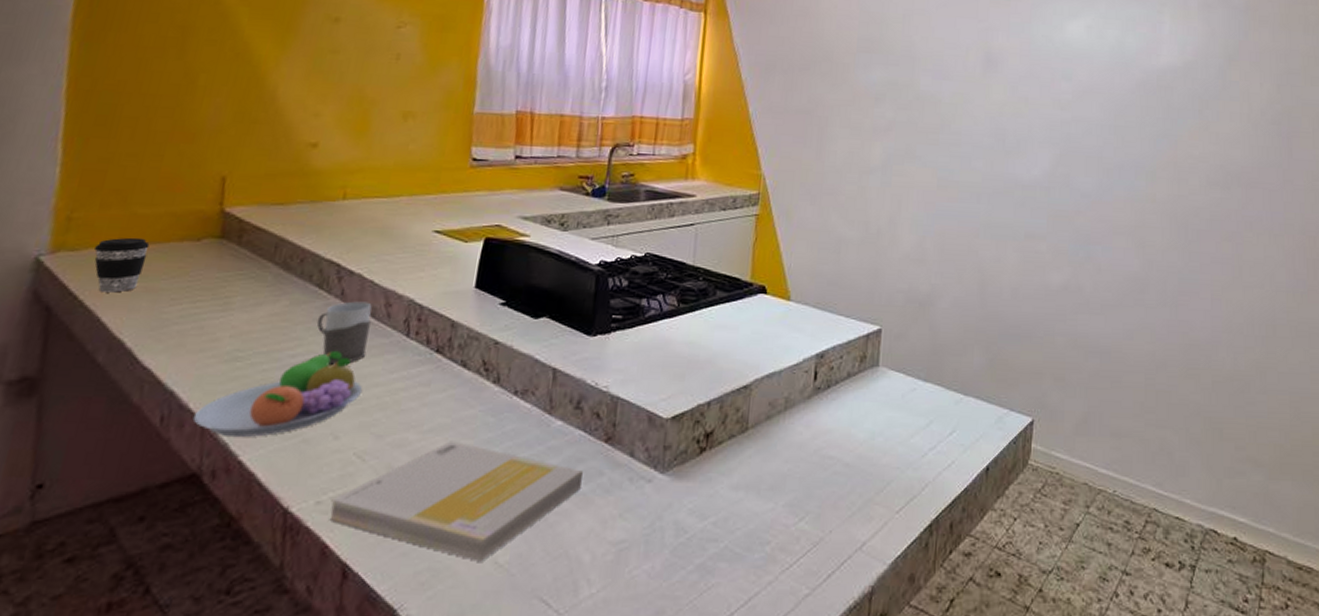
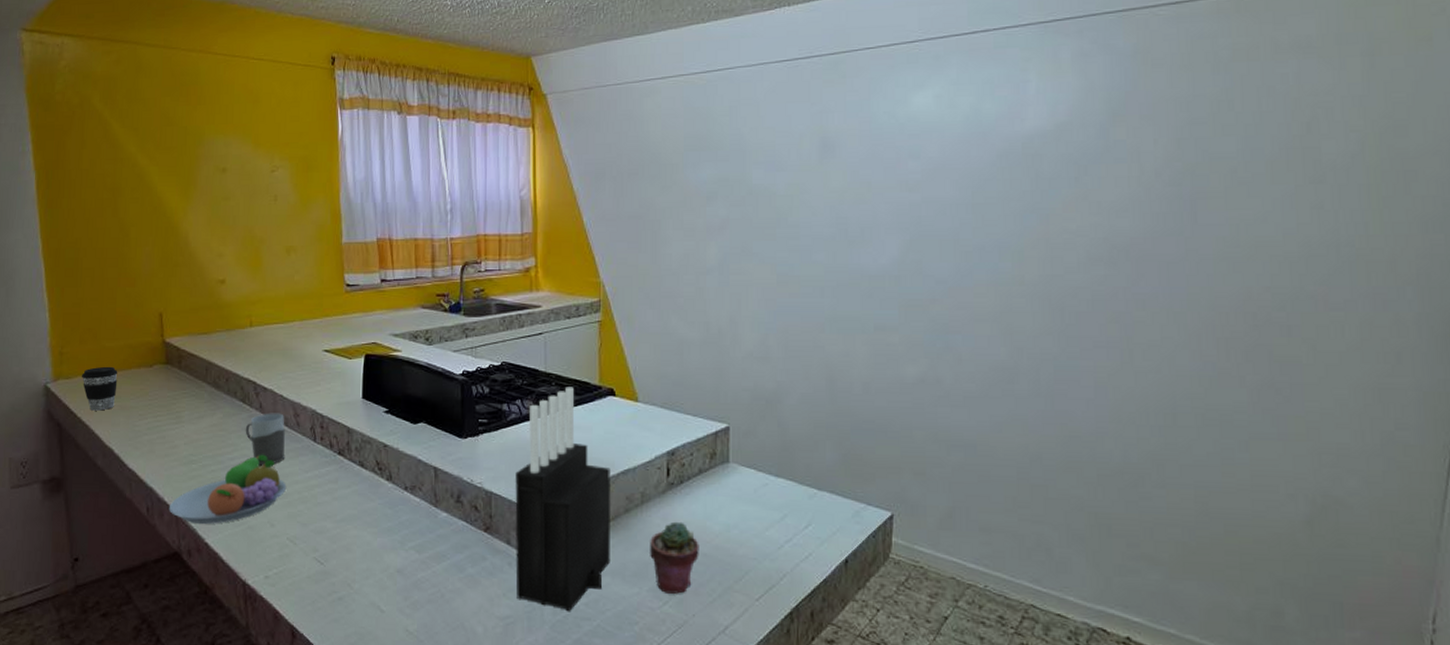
book: present [329,441,583,562] -> none [275,529,470,629]
knife block: none [635,282,755,533] -> present [515,386,611,612]
potted succulent: none [789,429,842,508] -> present [650,521,699,594]

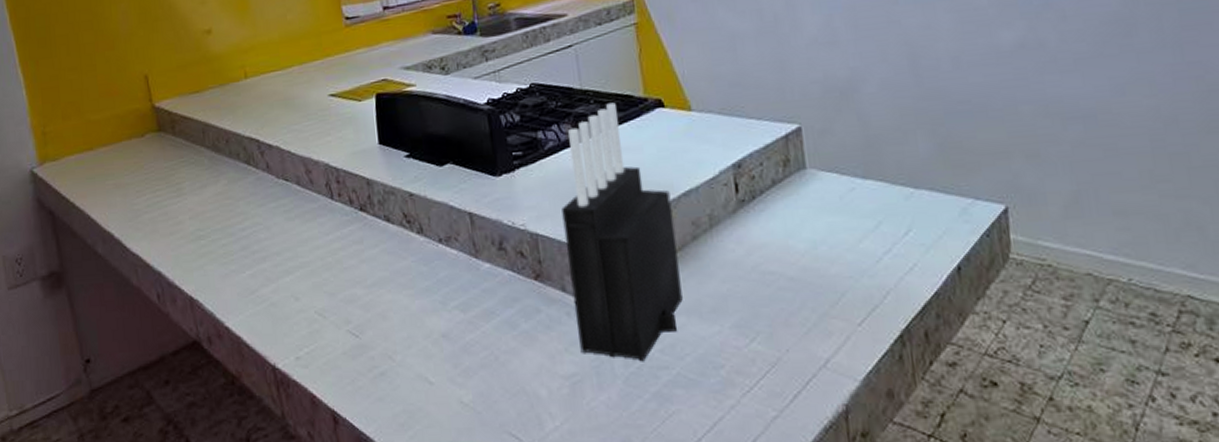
coffee cup: present [82,366,118,411] -> none [69,141,109,193]
fruit bowl: present [168,454,287,525] -> none [181,220,308,307]
mug: present [245,413,285,466] -> none [253,171,302,234]
potted succulent: present [650,521,699,594] -> none [725,243,785,328]

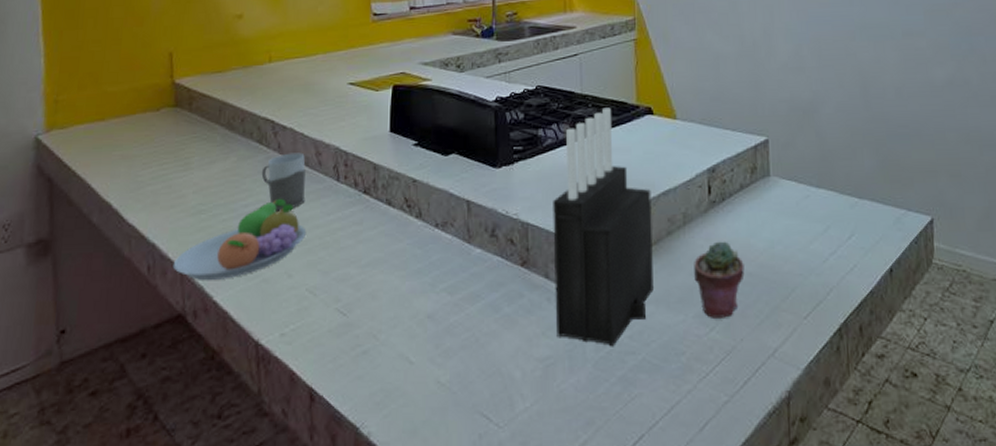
fruit bowl: none [181,220,308,307] -> present [173,198,307,281]
mug: none [253,171,302,234] -> present [261,152,306,211]
potted succulent: none [725,243,785,328] -> present [694,241,745,318]

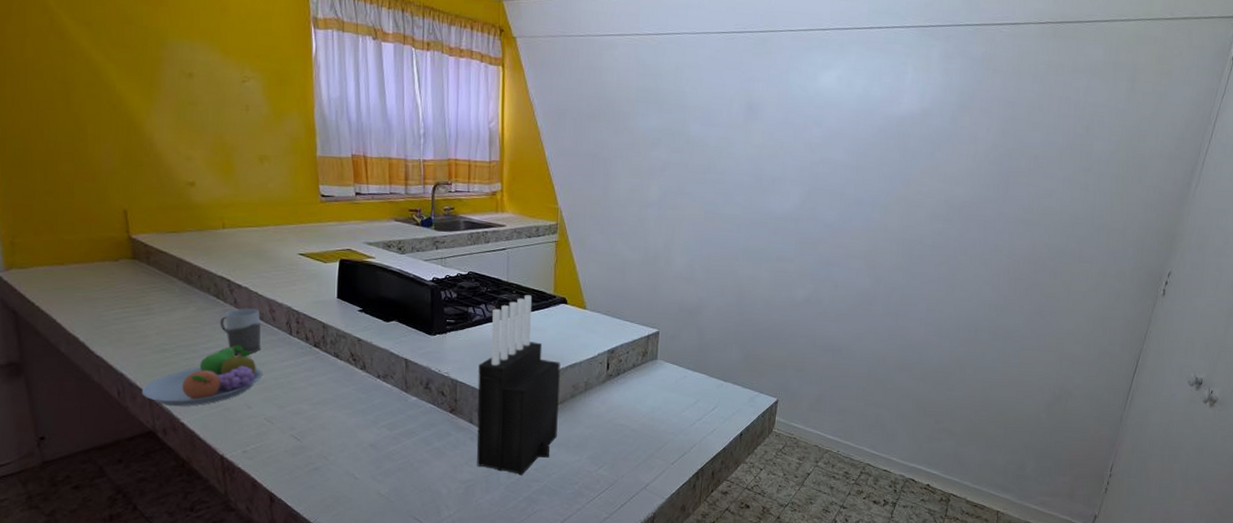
potted succulent: present [694,241,745,318] -> none [590,405,630,460]

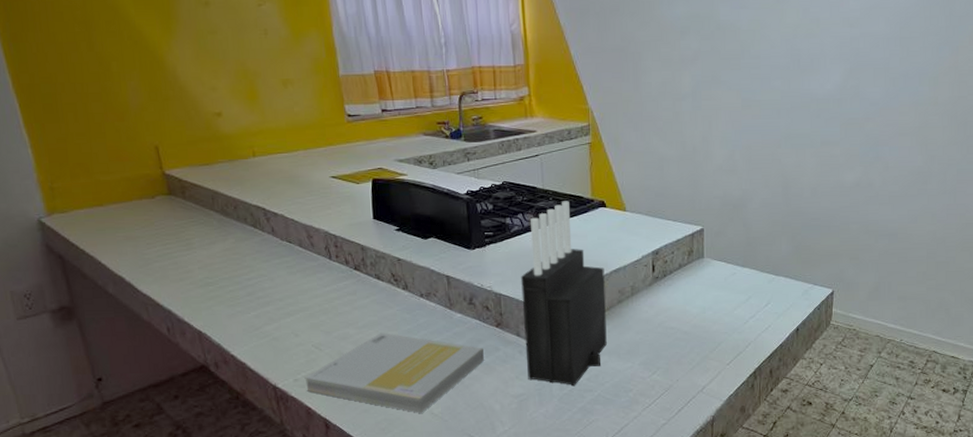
fruit bowl: present [141,345,263,407] -> none [190,273,307,340]
mug: present [220,308,261,355] -> none [259,235,303,284]
book: none [253,410,436,493] -> present [304,333,485,413]

